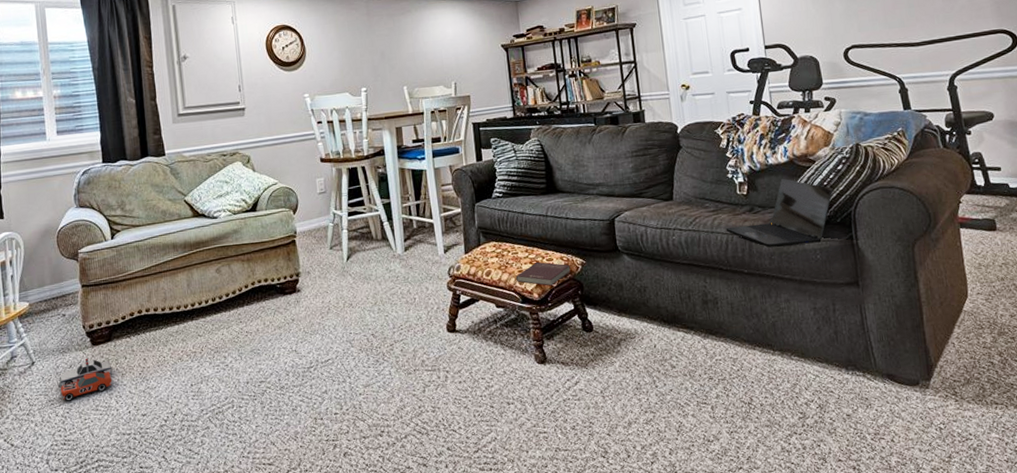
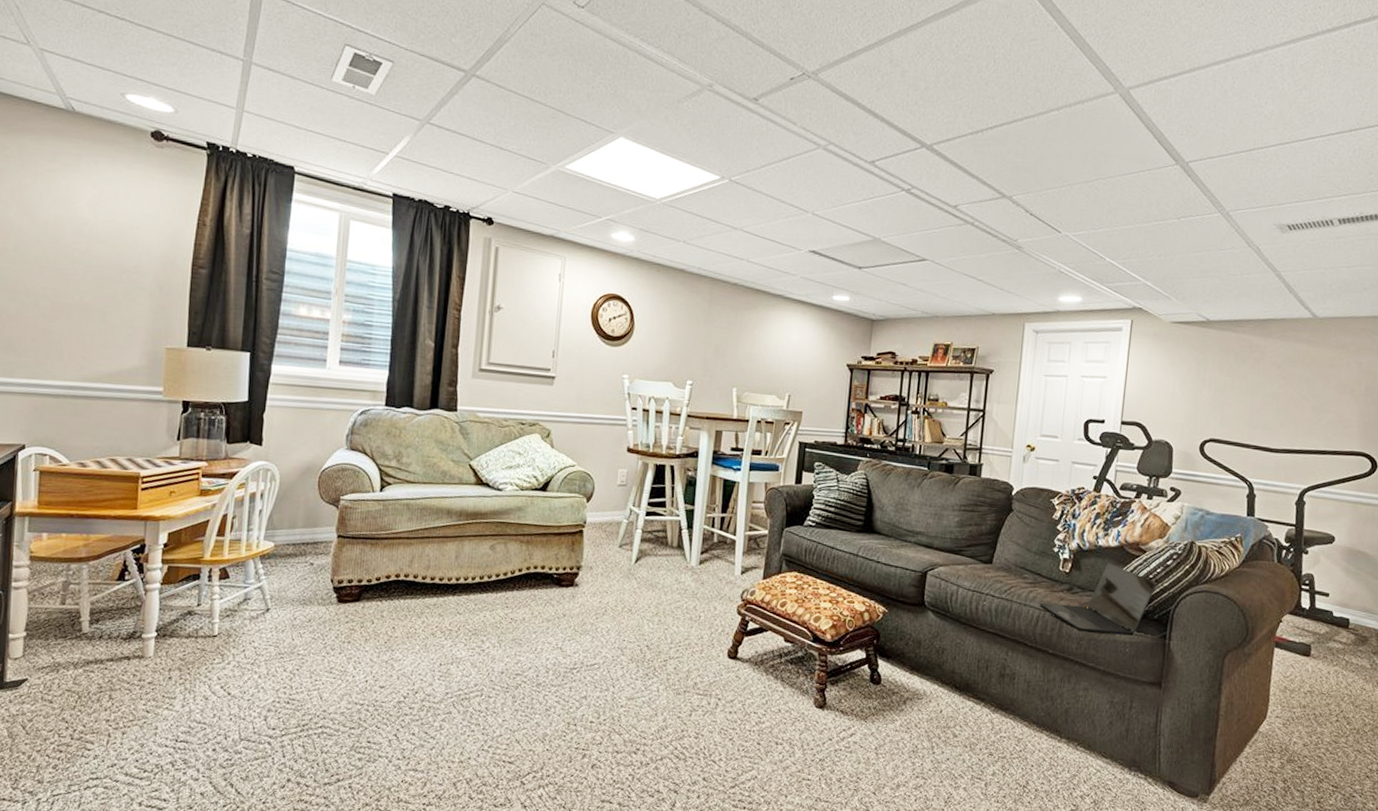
toy car: present [59,359,113,401] -> none [291,616,355,658]
book: present [515,261,571,286] -> none [811,601,871,630]

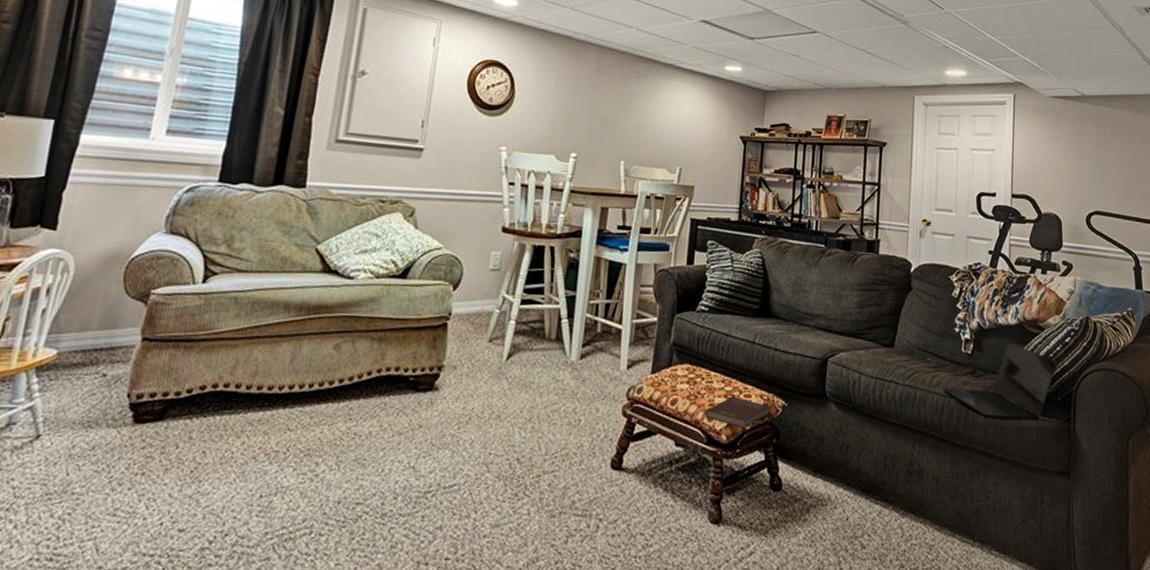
book: none [811,601,871,630] -> present [704,396,769,428]

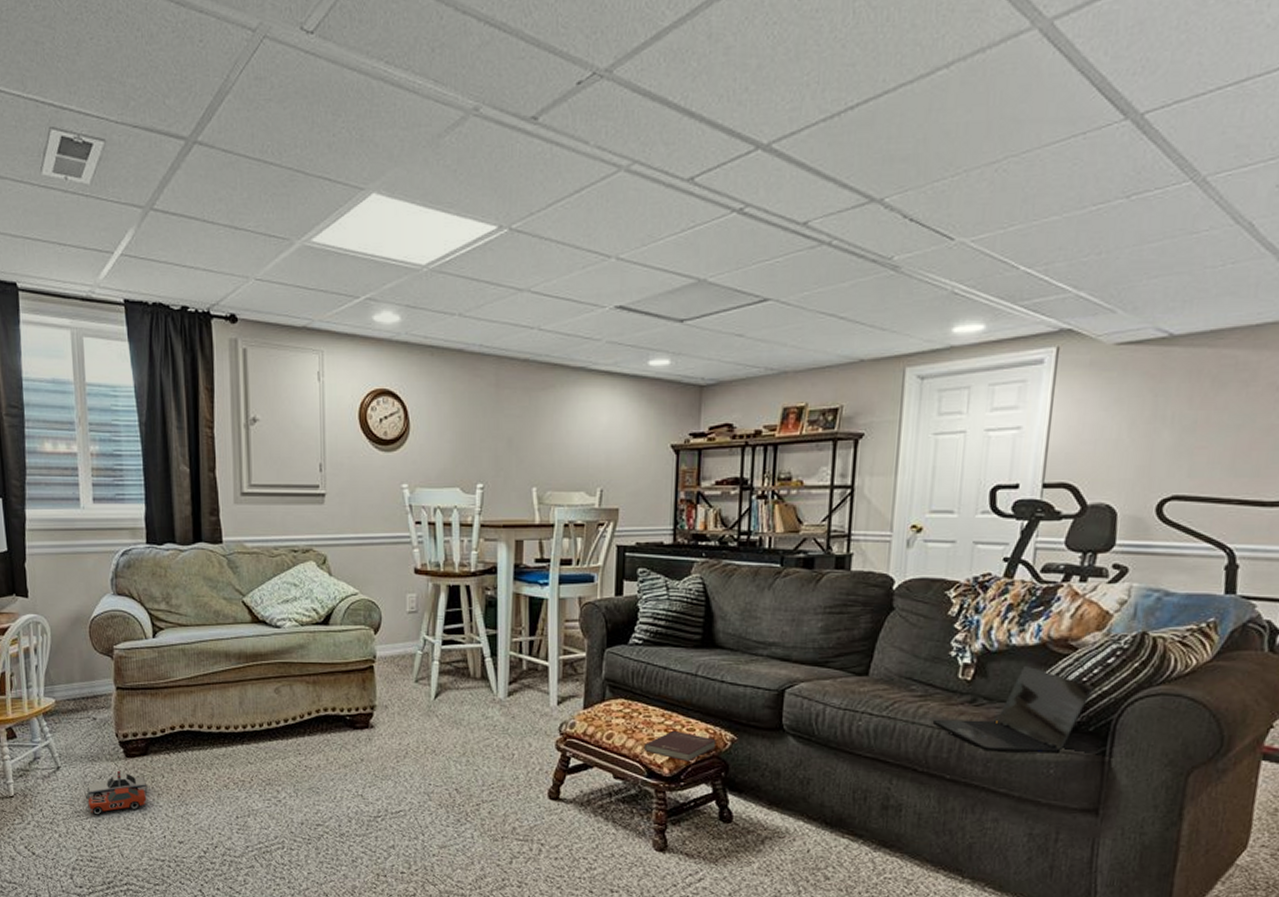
toy car: none [64,440,154,498] -> present [86,771,147,815]

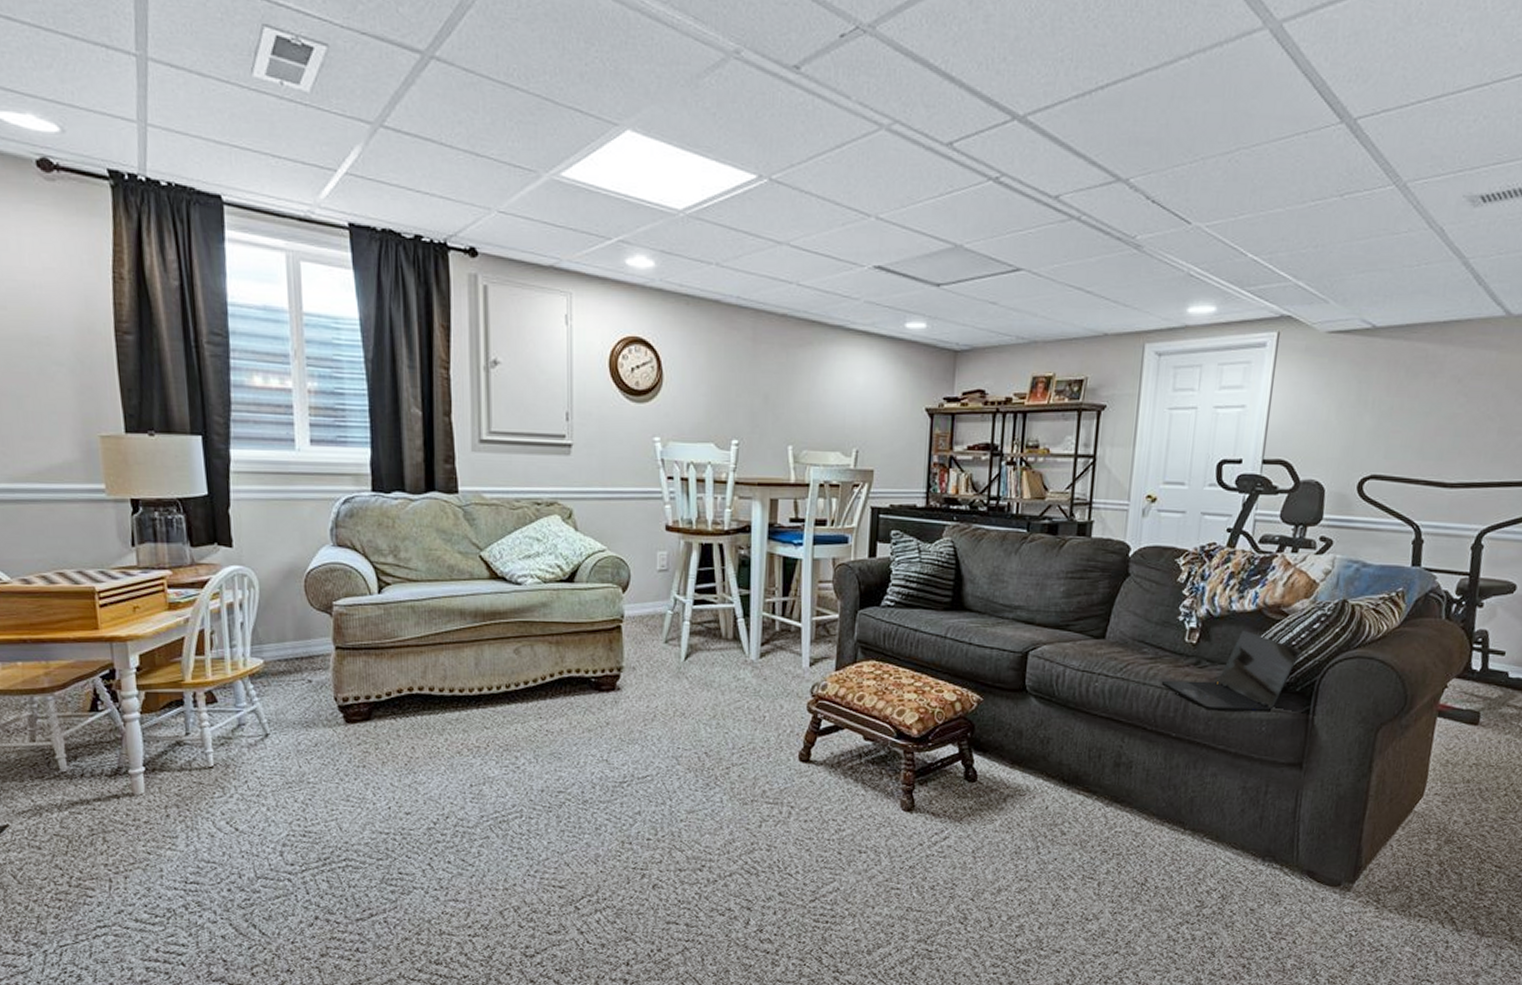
toy car: present [86,771,147,815] -> none [300,738,370,786]
book: present [643,730,716,762] -> none [893,691,963,723]

